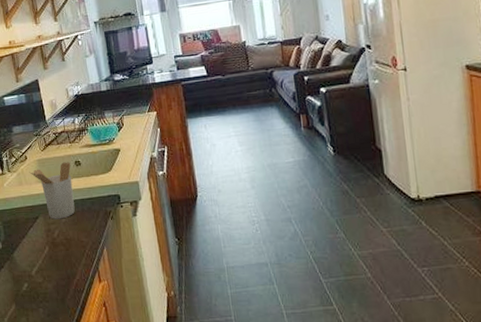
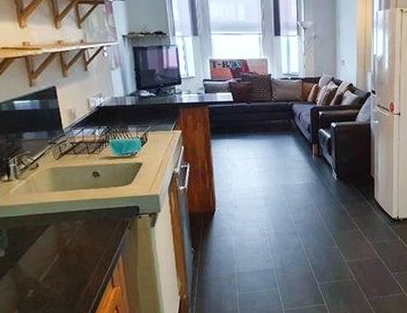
utensil holder: present [29,162,75,219] -> none [40,172,90,228]

